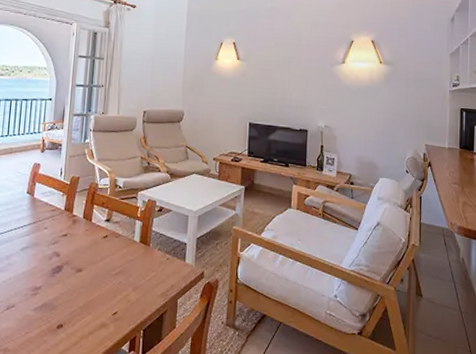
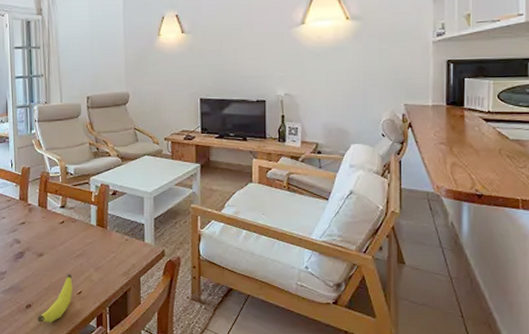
banana: none [67,291,110,346] -> present [37,273,73,323]

